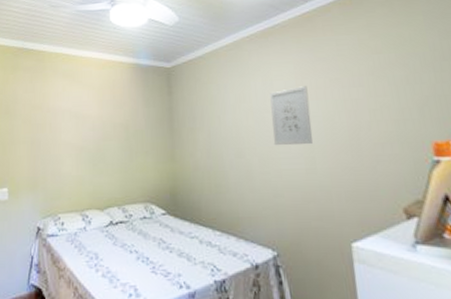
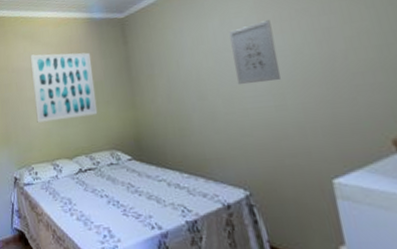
wall art: none [69,95,135,168] -> present [31,52,98,123]

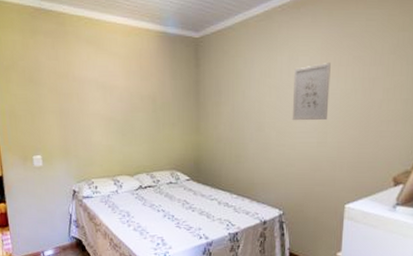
wall art: present [31,52,98,123] -> none [95,64,162,138]

